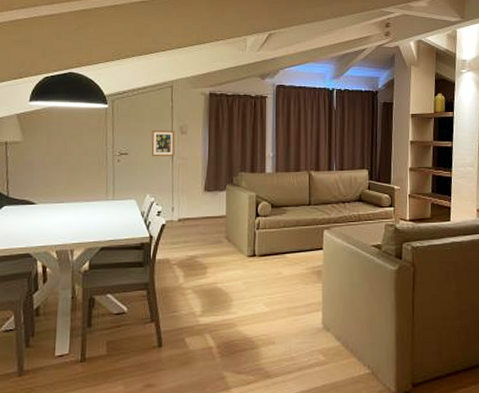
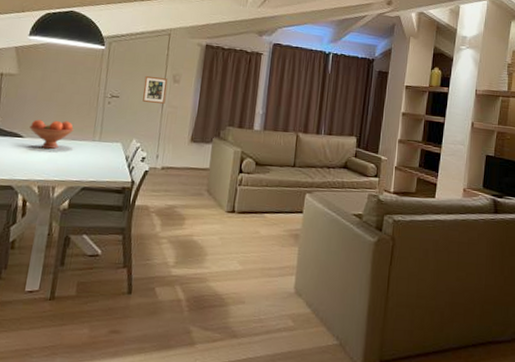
fruit bowl: none [40,183,86,212] -> present [29,119,74,149]

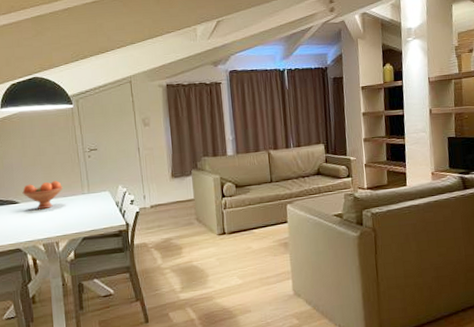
picture frame: present [143,75,168,104] -> none [116,124,140,149]

